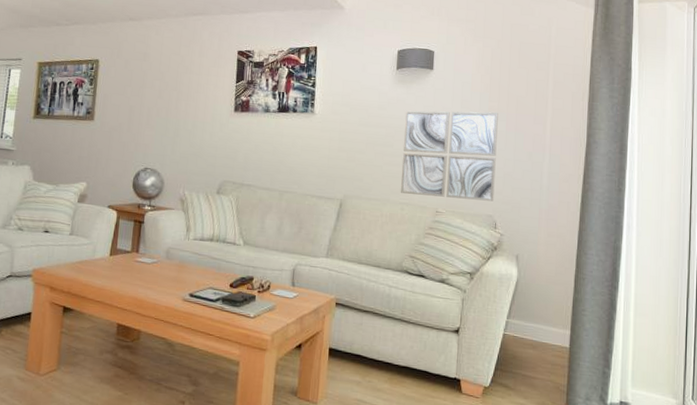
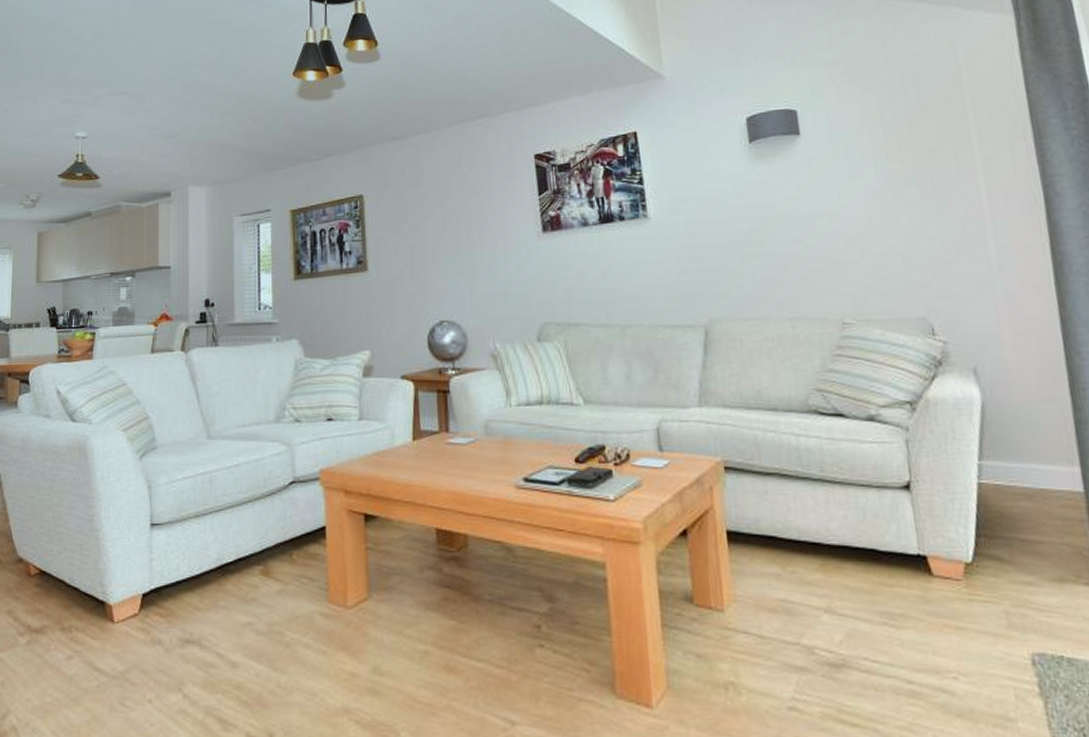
wall art: present [401,110,498,202] -> none [773,177,923,305]

